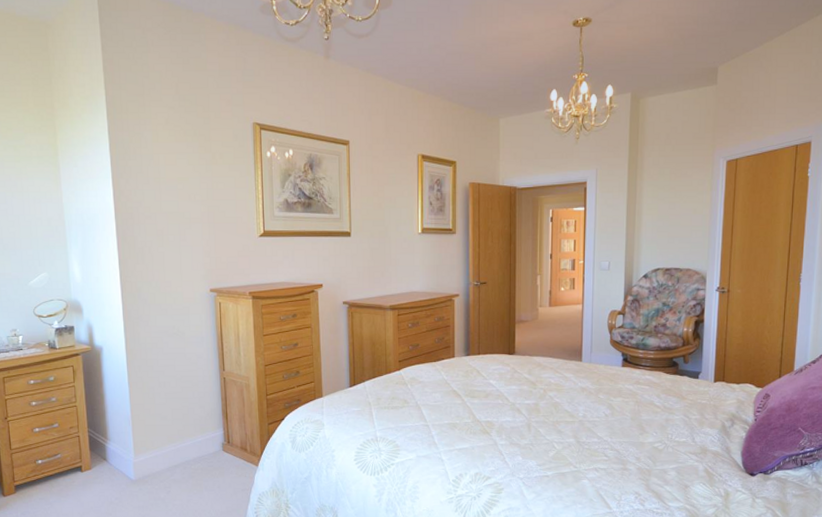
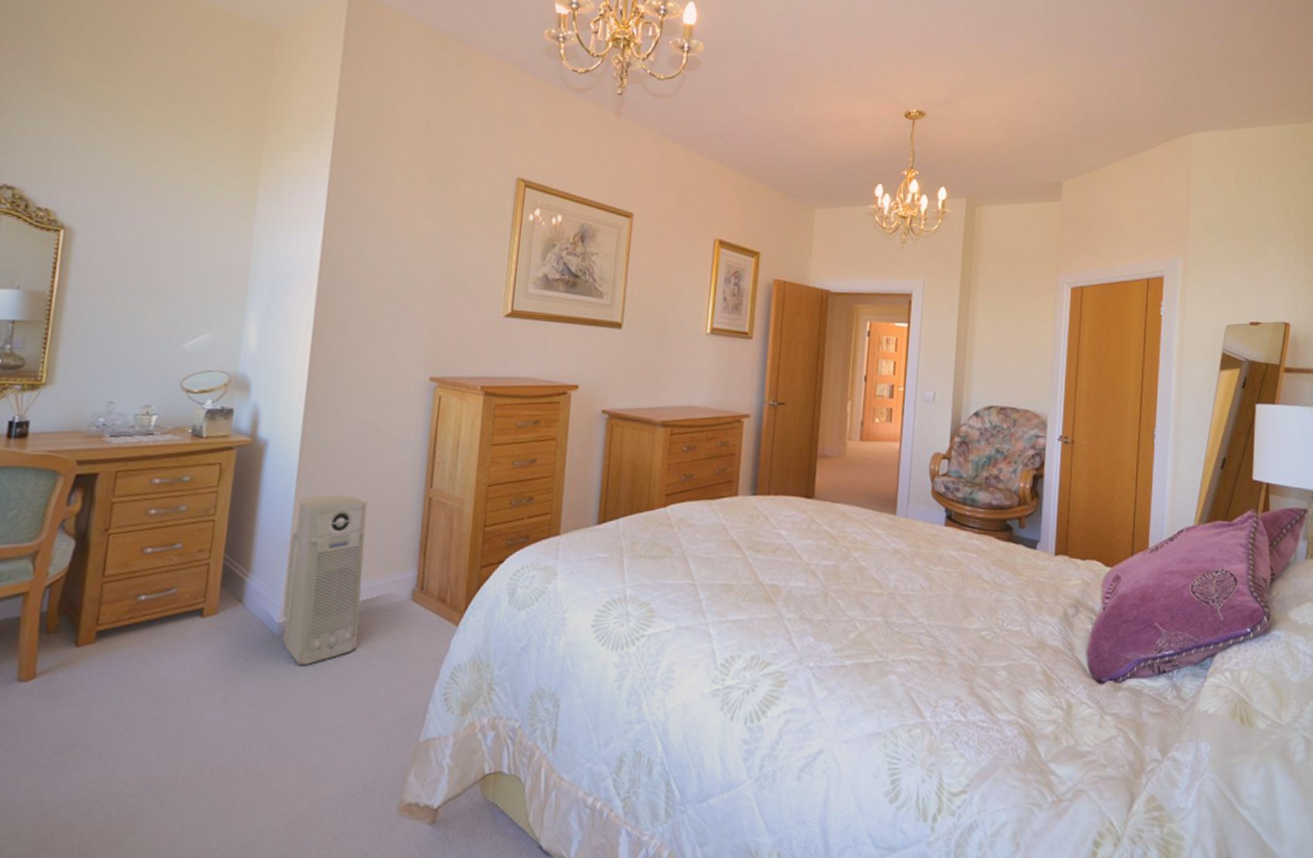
air purifier: none [132,381,190,499] -> present [282,494,367,665]

